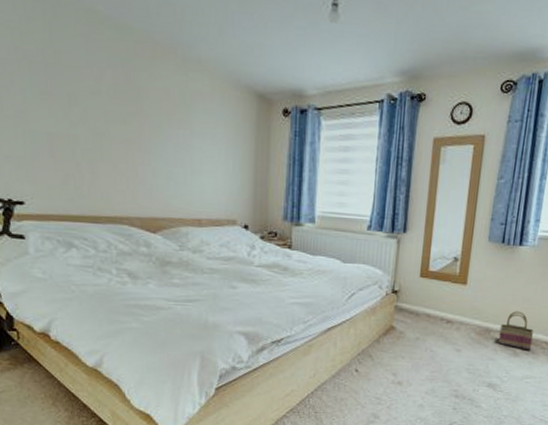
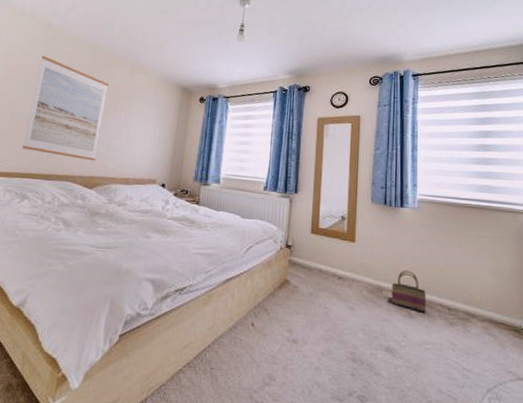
wall art: none [45,40,156,198] -> present [23,56,109,161]

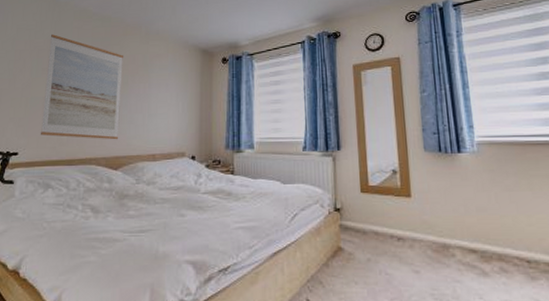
basket: present [391,270,427,313] -> none [458,223,502,269]

